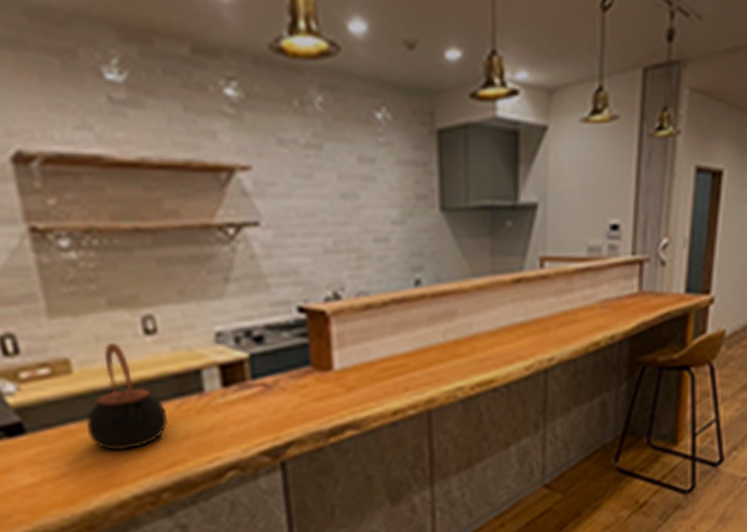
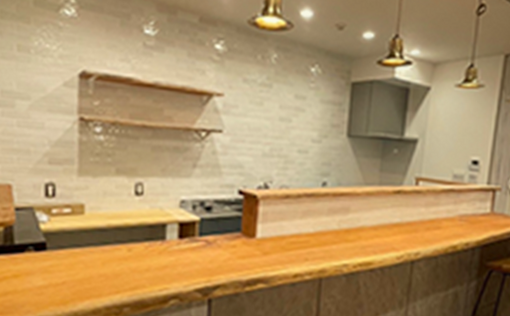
teapot: present [85,342,168,452] -> none [84,197,138,273]

